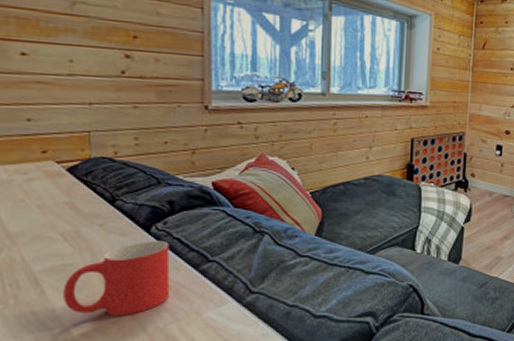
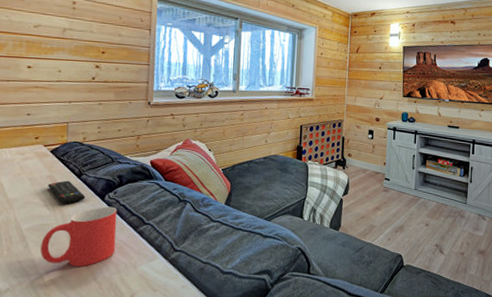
remote control: none [66,207,124,239] -> present [48,180,86,205]

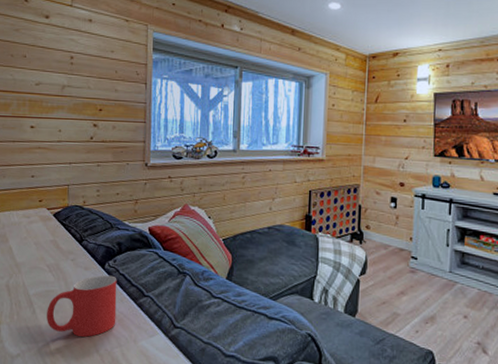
remote control: present [48,180,86,205] -> none [51,246,87,272]

